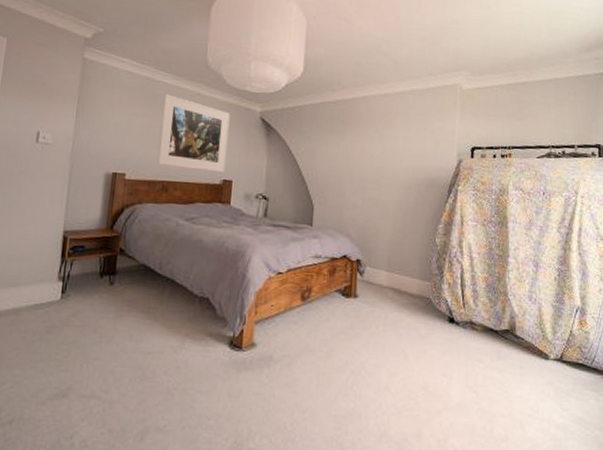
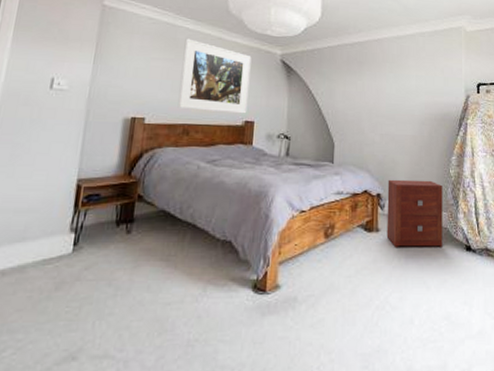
nightstand: none [365,245,427,317] -> present [386,179,443,247]

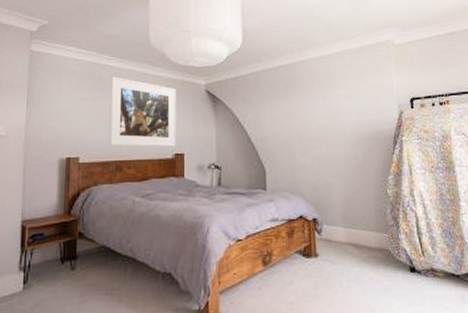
nightstand: present [386,179,443,247] -> none [323,201,385,272]

